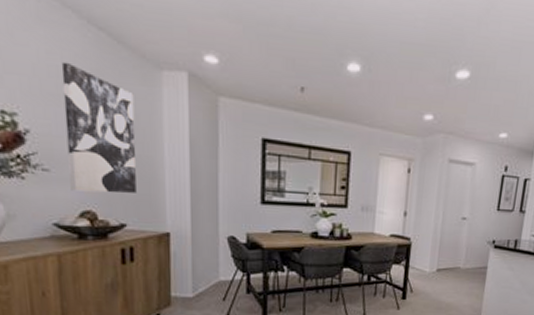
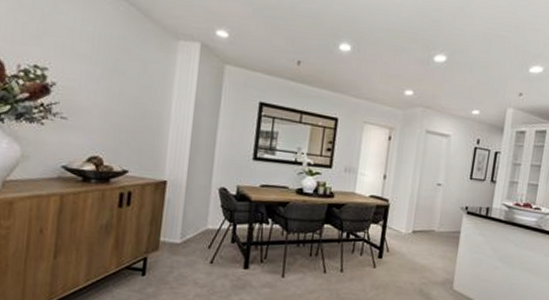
wall art: present [61,61,137,193] -> none [83,28,152,143]

